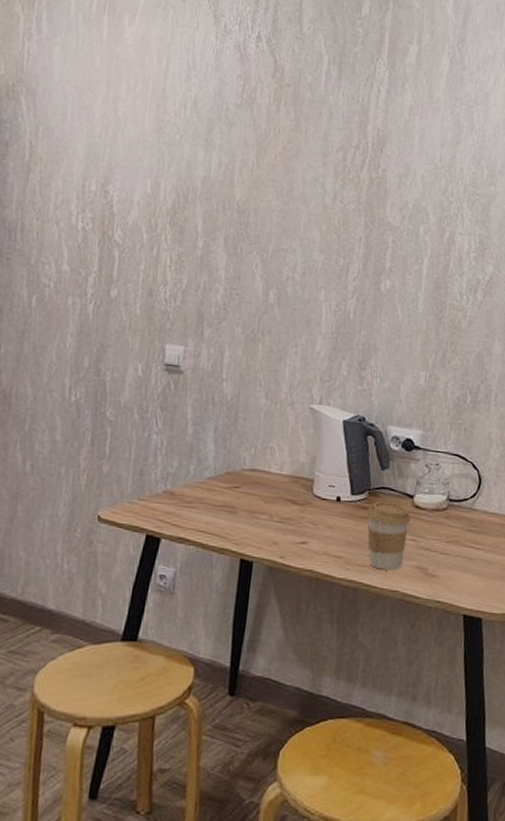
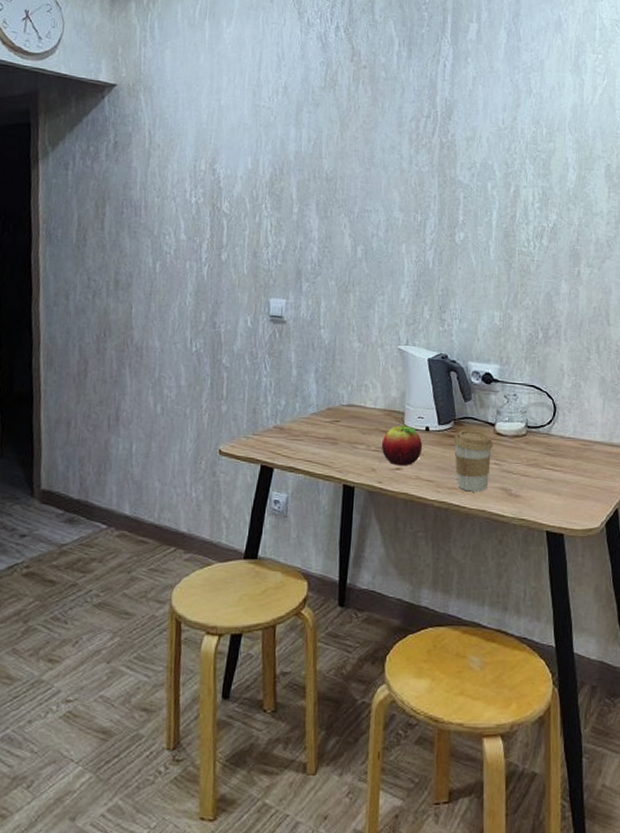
fruit: none [285,493,333,540] -> present [381,424,423,466]

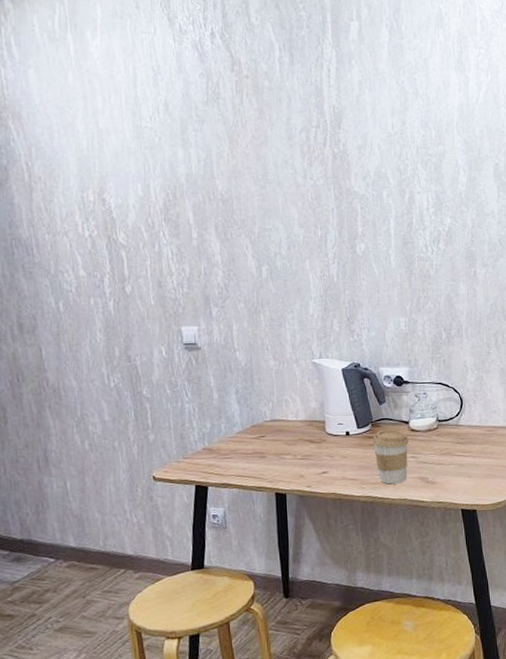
fruit: present [381,424,423,466] -> none [306,432,345,470]

